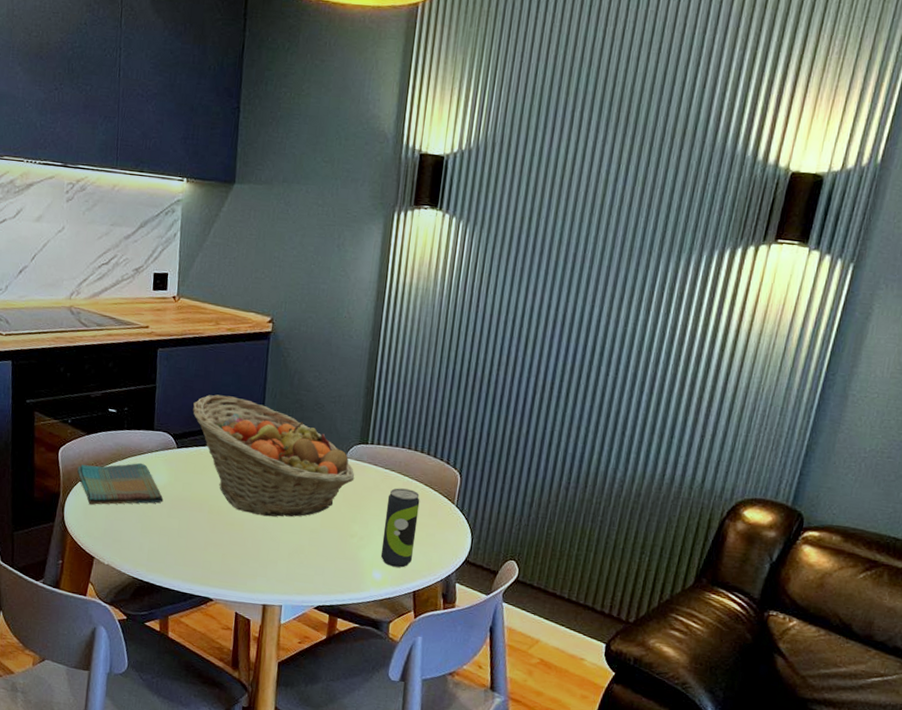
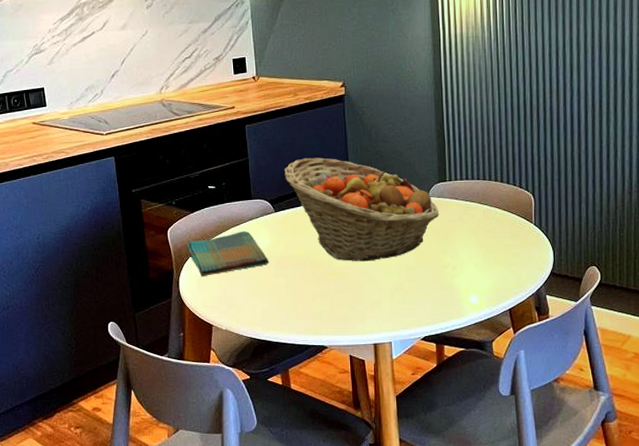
beverage can: present [380,488,420,568] -> none [472,216,503,289]

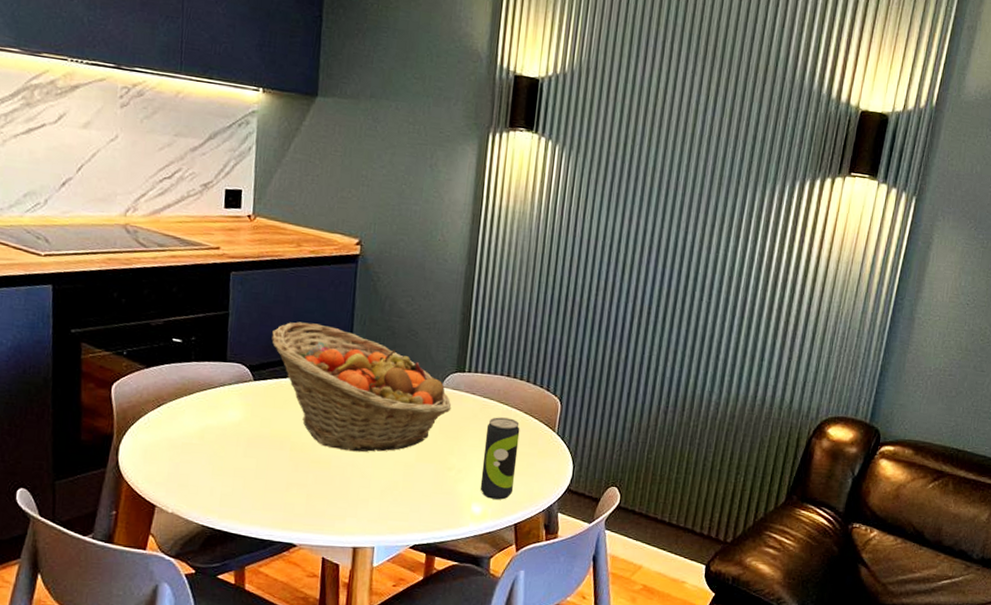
dish towel: present [186,230,269,277] -> none [133,397,239,447]
beverage can: none [472,216,503,289] -> present [480,417,520,500]

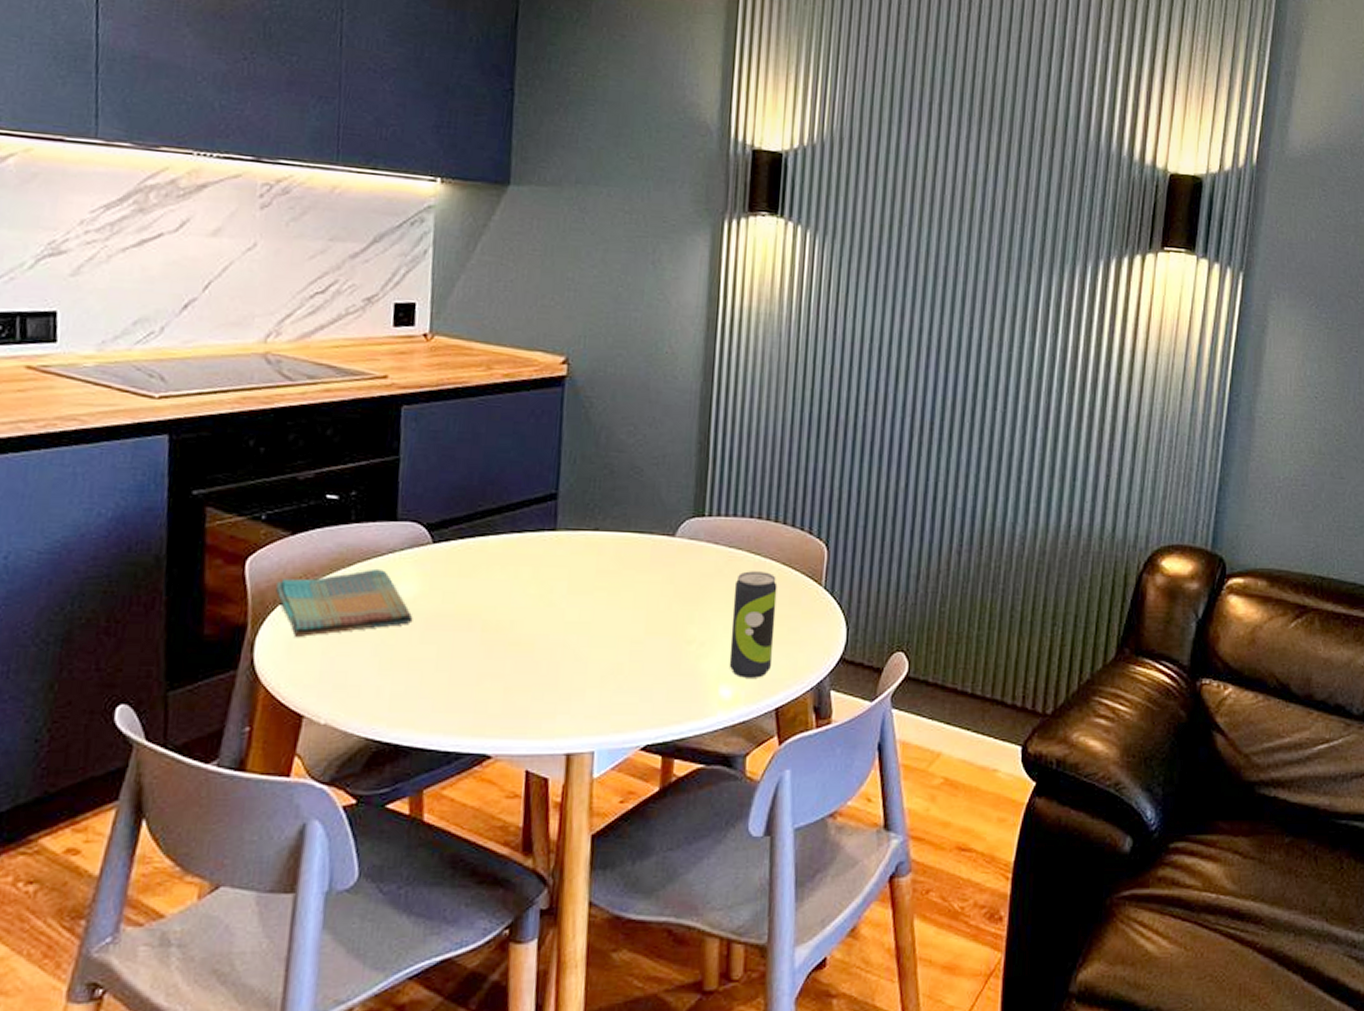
dish towel: none [133,397,239,447] -> present [274,568,413,638]
fruit basket: present [271,321,452,452] -> none [455,464,689,628]

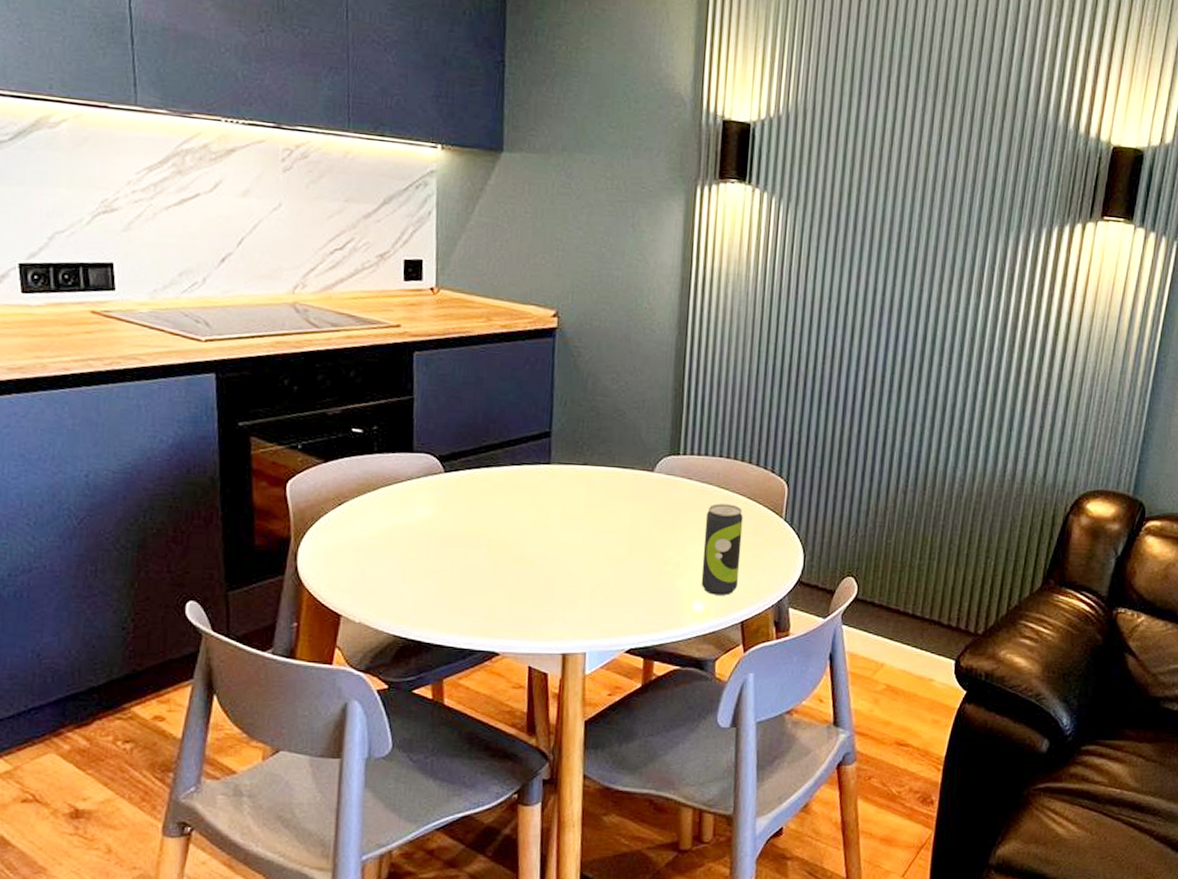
dish towel: present [274,568,413,638] -> none [312,493,430,550]

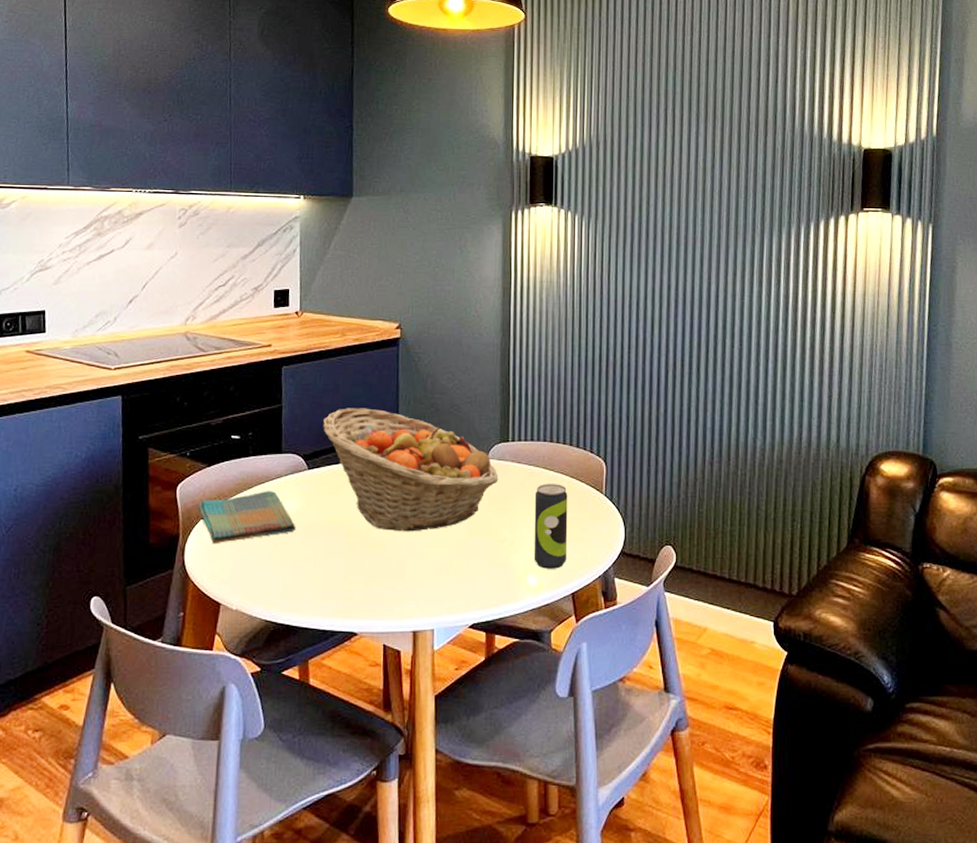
dish towel: none [312,493,430,550] -> present [197,490,296,545]
fruit basket: none [462,405,666,548] -> present [322,408,499,532]

